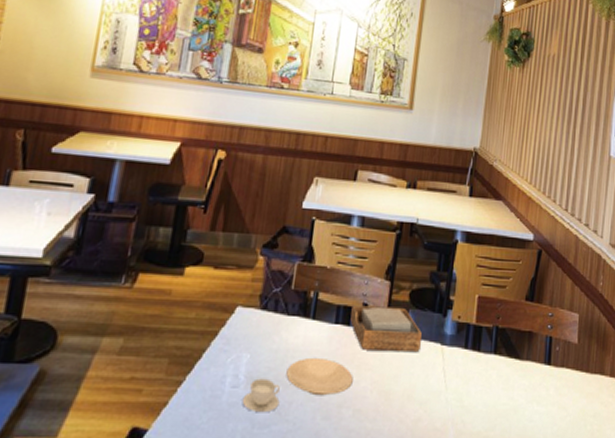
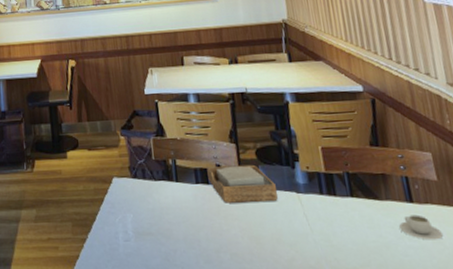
teacup: present [242,378,280,413] -> none [135,232,166,260]
saucer: present [286,357,353,396] -> none [165,212,224,244]
teacup: none [532,378,570,406] -> present [399,214,444,240]

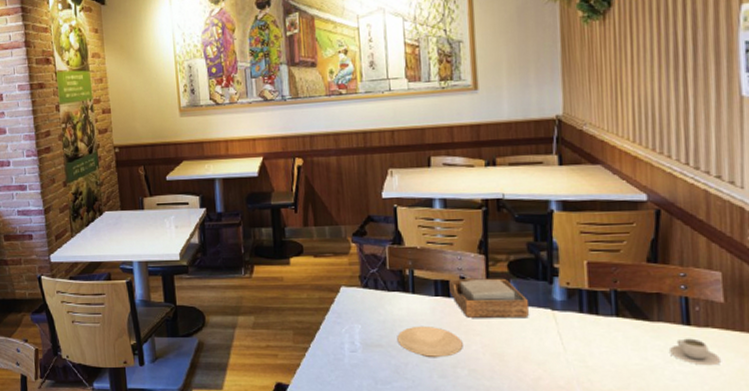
saucer: none [165,212,224,244] -> present [397,325,463,358]

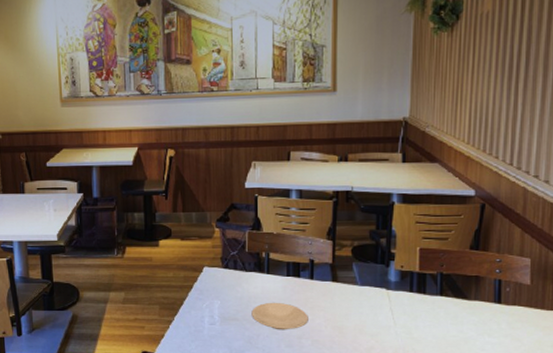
napkin holder: present [449,278,530,319] -> none [300,261,368,297]
teacup: present [670,338,722,366] -> none [482,314,524,338]

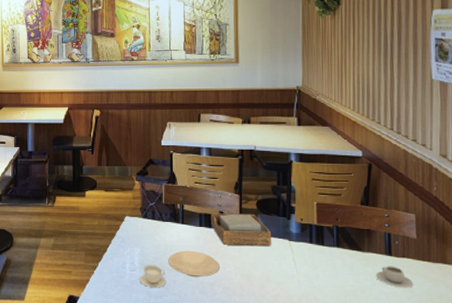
teacup: none [219,318,249,342] -> present [139,265,166,288]
napkin holder: none [300,261,368,297] -> present [211,213,272,247]
teacup: none [482,314,524,338] -> present [376,266,414,288]

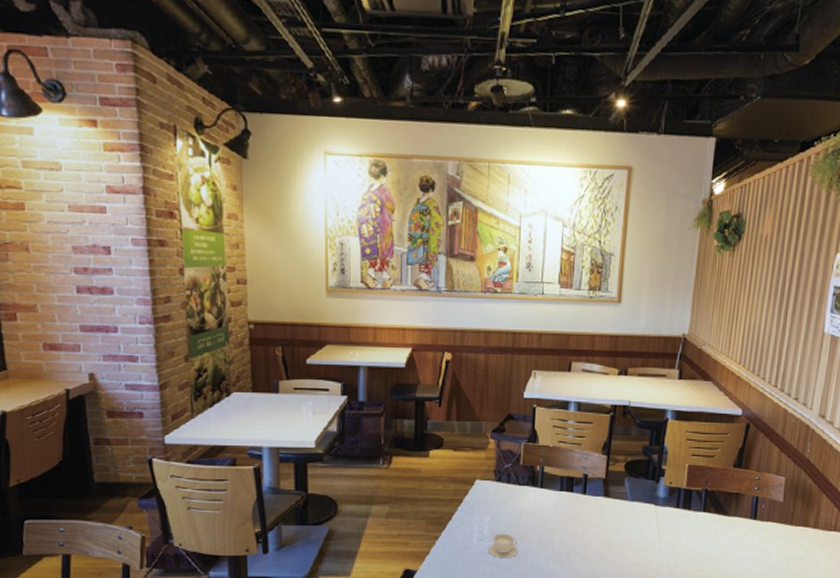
saucer: present [168,250,220,278] -> none [522,517,579,546]
napkin holder: present [211,213,272,247] -> none [573,476,638,512]
teacup: present [376,266,414,288] -> none [738,530,774,552]

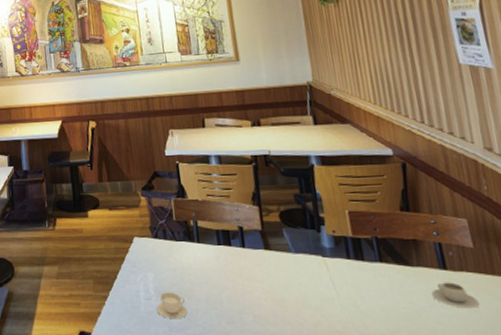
teacup: none [738,530,774,552] -> present [432,282,480,309]

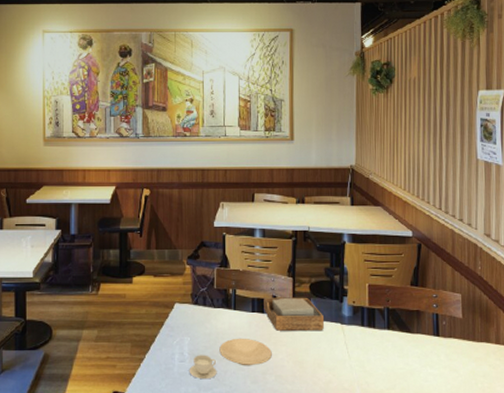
saucer: none [186,273,247,305] -> present [219,338,272,366]
napkin holder: none [229,227,303,266] -> present [264,297,325,332]
teacup: present [432,282,480,309] -> none [425,347,460,369]

